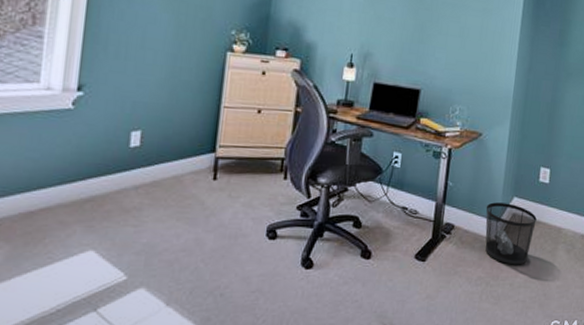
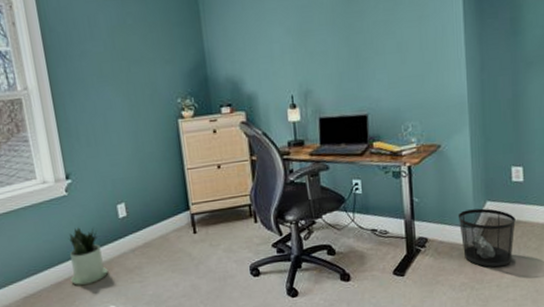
planter: none [47,149,99,219] -> present [68,227,109,285]

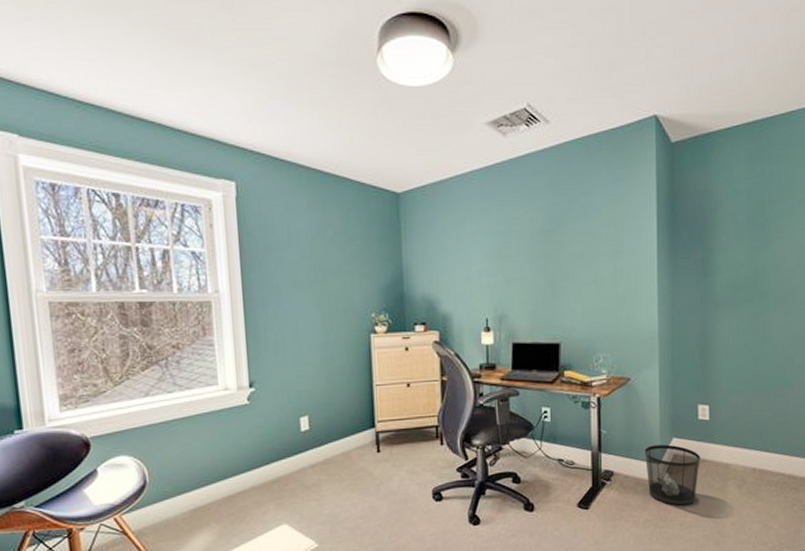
planter: present [68,227,109,285] -> none [243,438,285,500]

